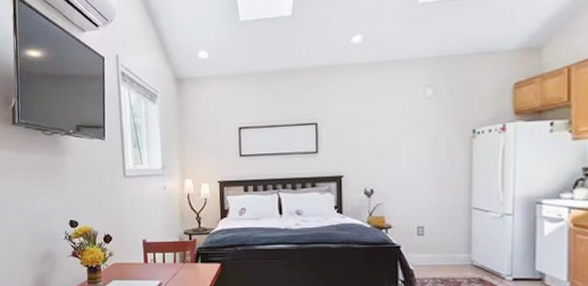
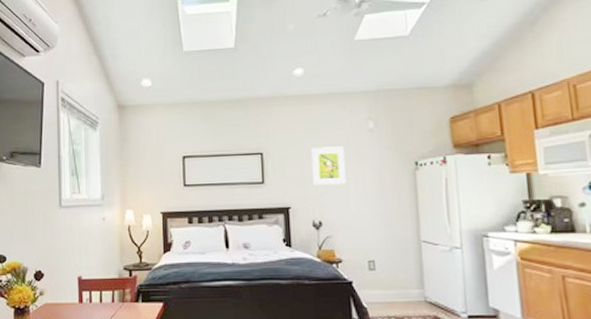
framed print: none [366,115,400,154] -> present [311,146,346,185]

